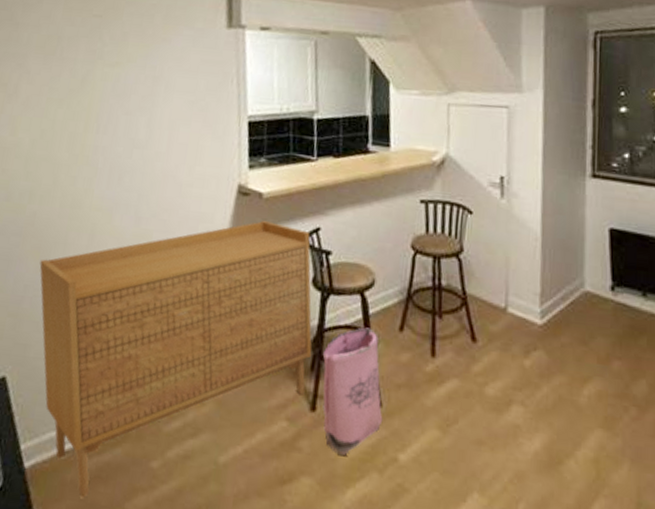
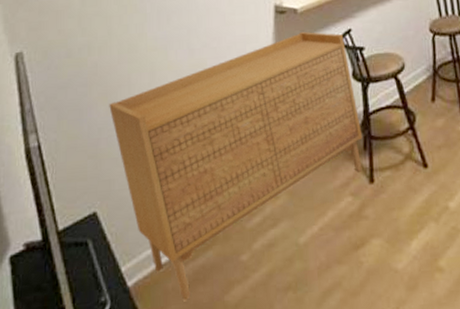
bag: present [322,327,383,455] -> none [371,104,431,214]

